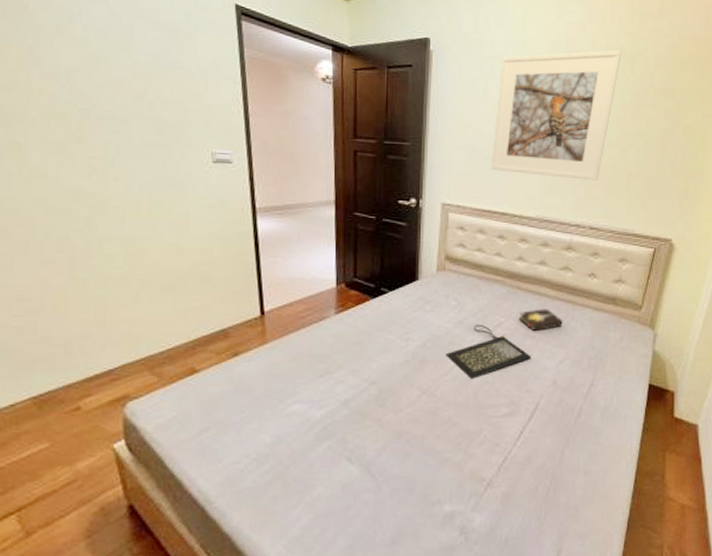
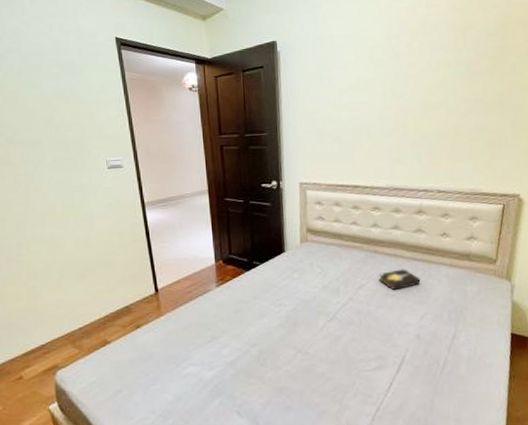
clutch bag: present [446,324,531,380] -> none [315,287,394,338]
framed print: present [491,50,622,180] -> none [340,26,453,149]

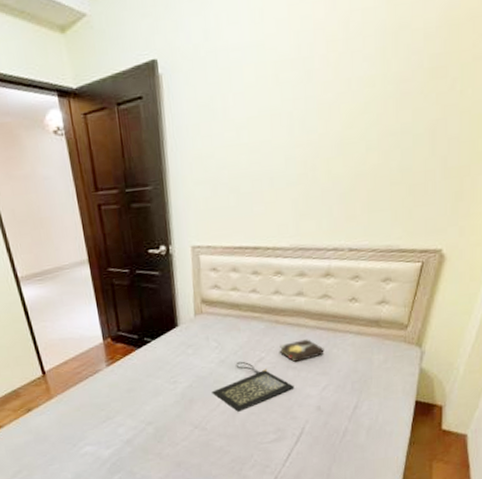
clutch bag: none [315,287,394,338] -> present [212,361,294,413]

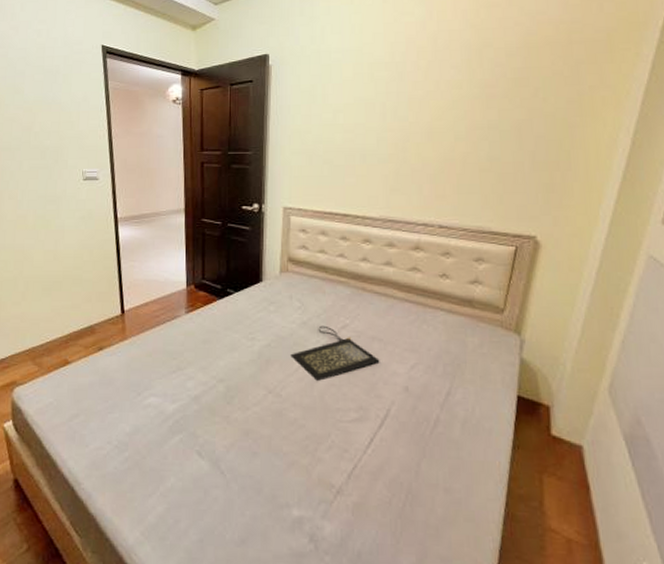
hardback book: present [279,339,324,363] -> none [364,311,413,335]

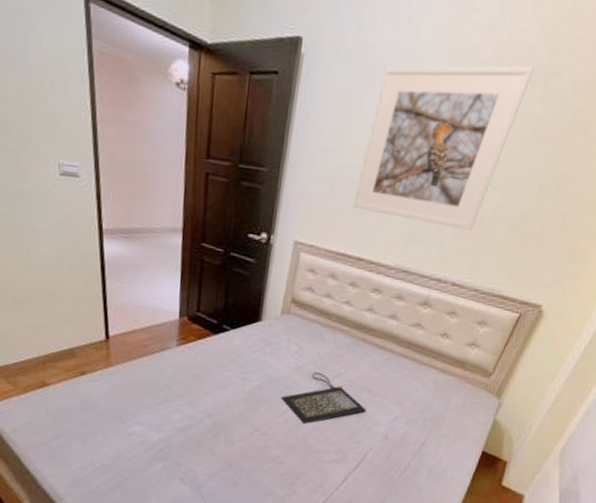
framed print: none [331,44,467,178] -> present [353,65,535,230]

